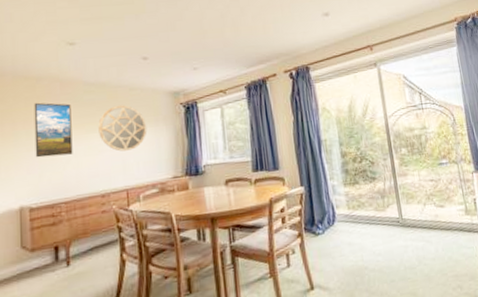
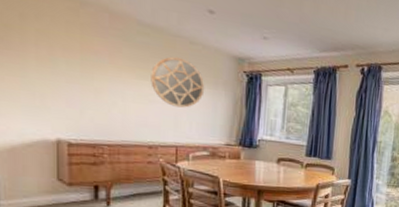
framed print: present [34,102,73,158] -> none [76,30,121,97]

